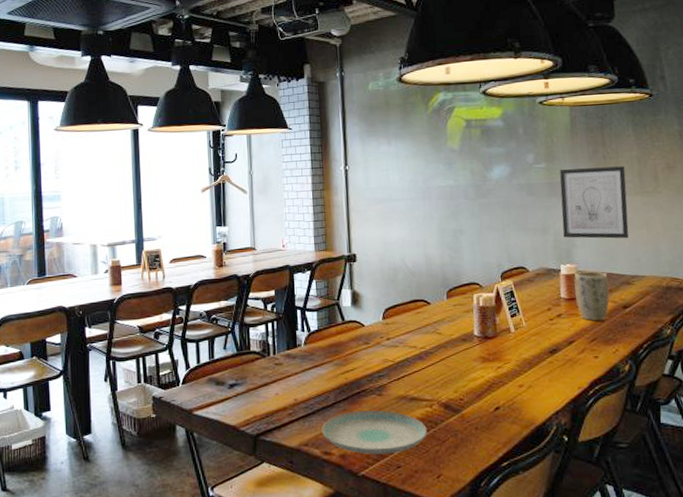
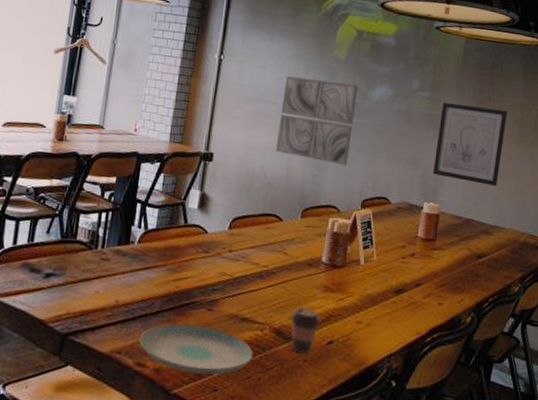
wall art: none [408,169,481,245] -> present [276,76,359,166]
coffee cup: none [454,380,484,423] -> present [290,307,321,354]
plant pot: present [573,271,610,321] -> none [432,213,469,267]

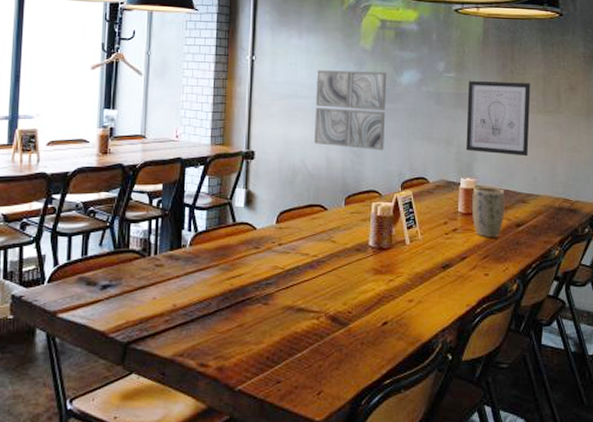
plate: present [139,323,253,375] -> none [200,320,311,369]
coffee cup: present [290,307,321,354] -> none [343,293,373,337]
plant pot: none [432,213,469,267] -> present [471,187,505,237]

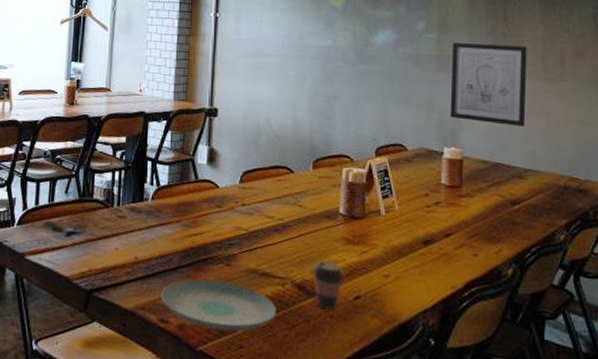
plate: none [200,320,311,369] -> present [161,279,276,332]
wall art: present [314,70,387,151] -> none [280,28,359,114]
coffee cup: none [343,293,373,337] -> present [311,261,344,310]
plant pot: present [471,187,505,237] -> none [457,158,498,214]

